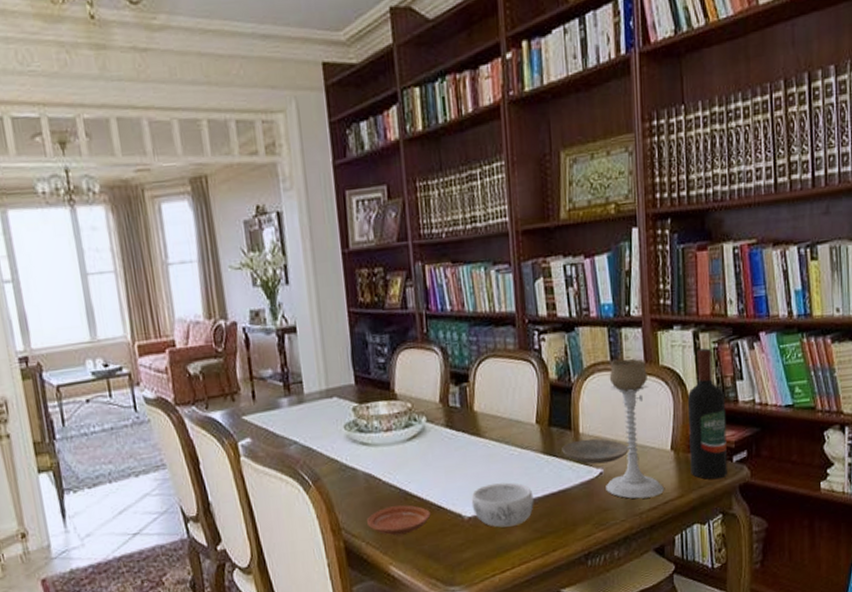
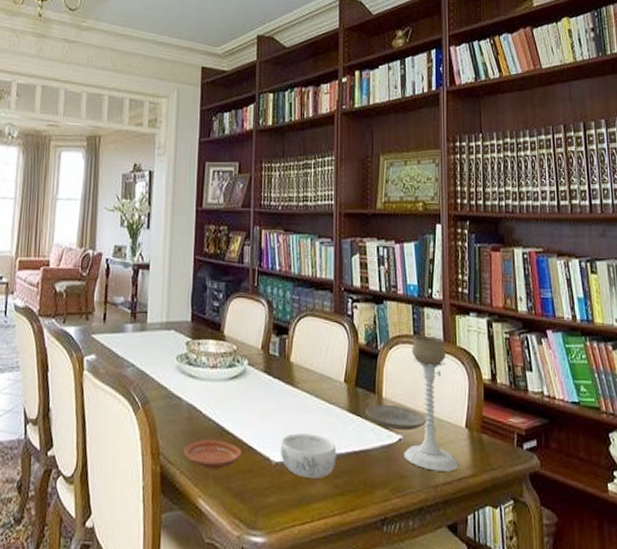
wine bottle: present [687,348,727,480] -> none [481,337,518,464]

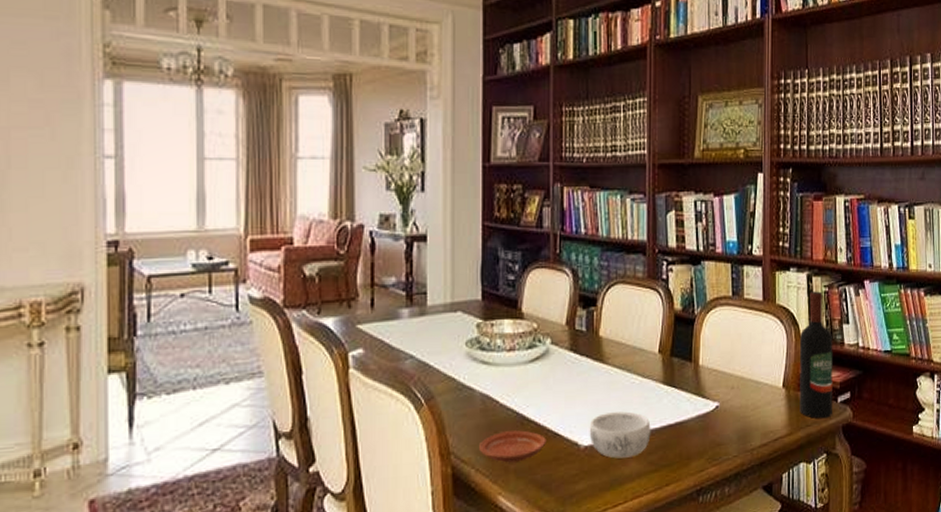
plate: present [366,404,427,431] -> none [681,371,745,398]
candle holder: present [404,335,458,472] -> none [721,295,775,435]
wine bottle: none [481,337,518,464] -> present [799,291,833,419]

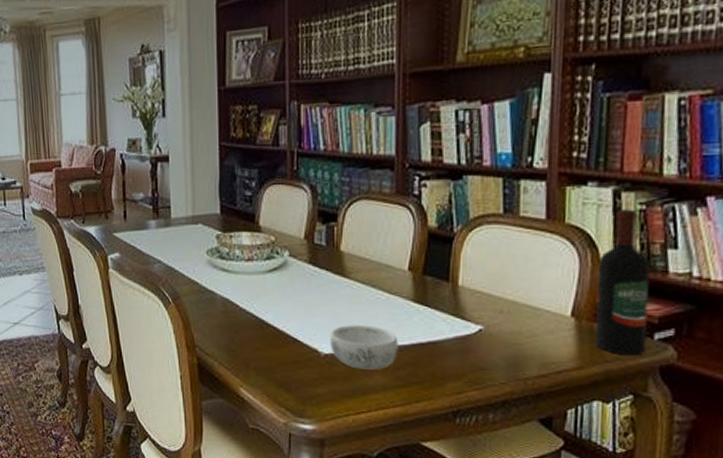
plate: present [479,430,546,463] -> none [221,332,286,361]

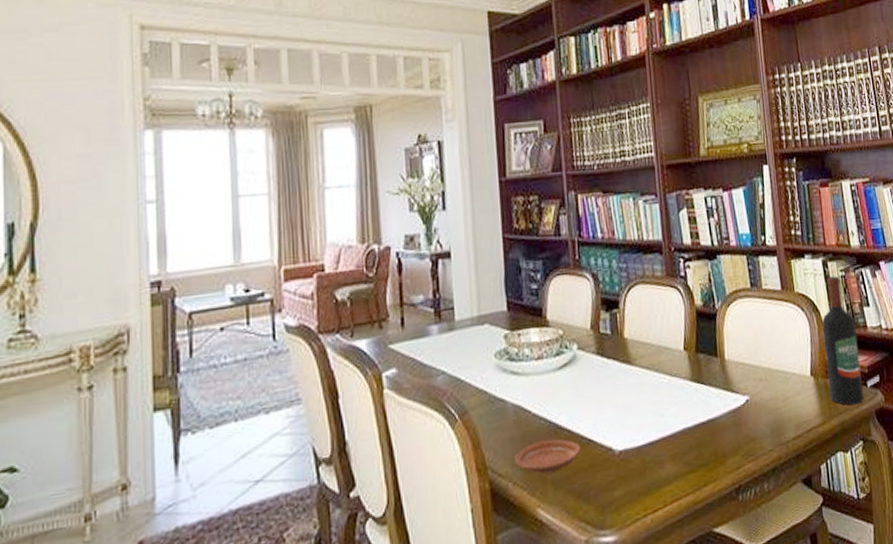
plate: none [221,332,286,361] -> present [515,439,581,474]
decorative bowl: present [329,325,399,370] -> none [622,412,684,462]

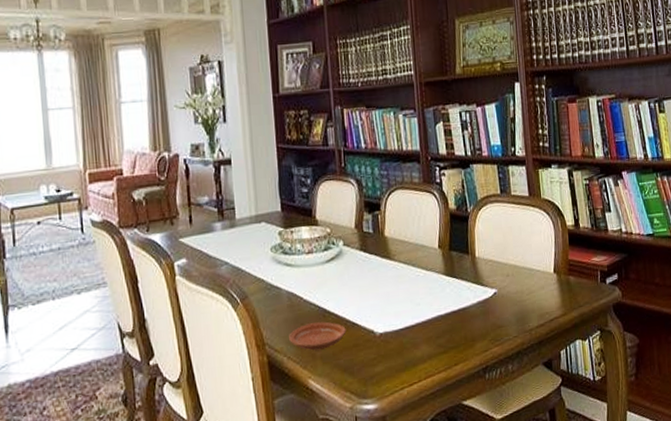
wine bottle: present [821,276,864,405] -> none [565,184,602,299]

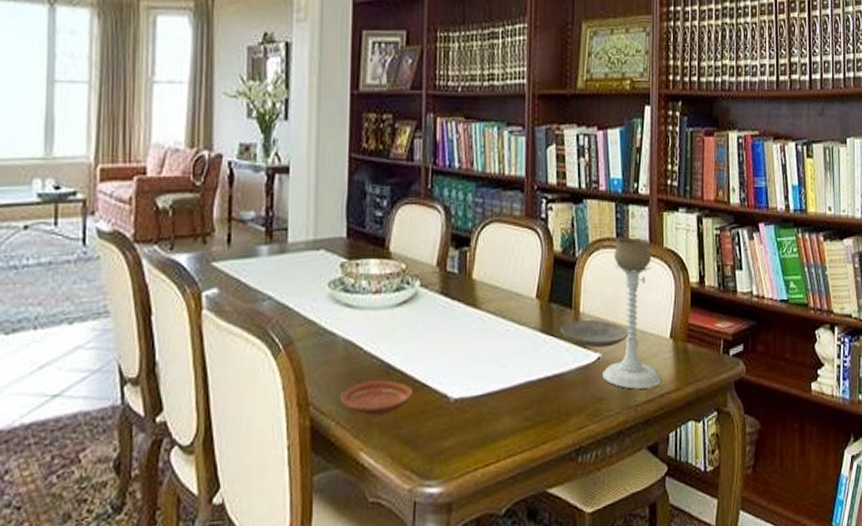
plate: none [461,262,519,285] -> present [560,319,629,348]
candle holder: none [499,192,549,317] -> present [603,237,661,389]

